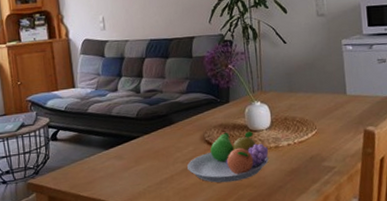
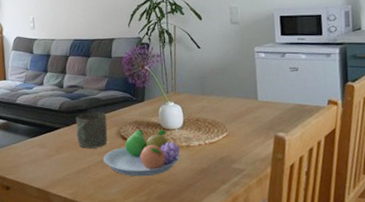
mug: none [155,116,192,157] -> present [76,112,108,148]

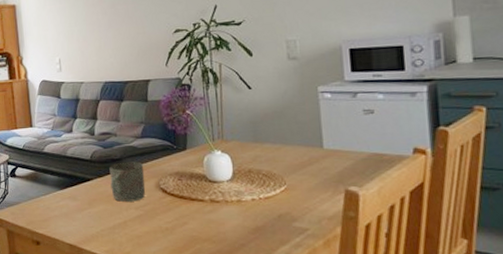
fruit bowl: present [103,129,180,177] -> none [141,180,230,234]

